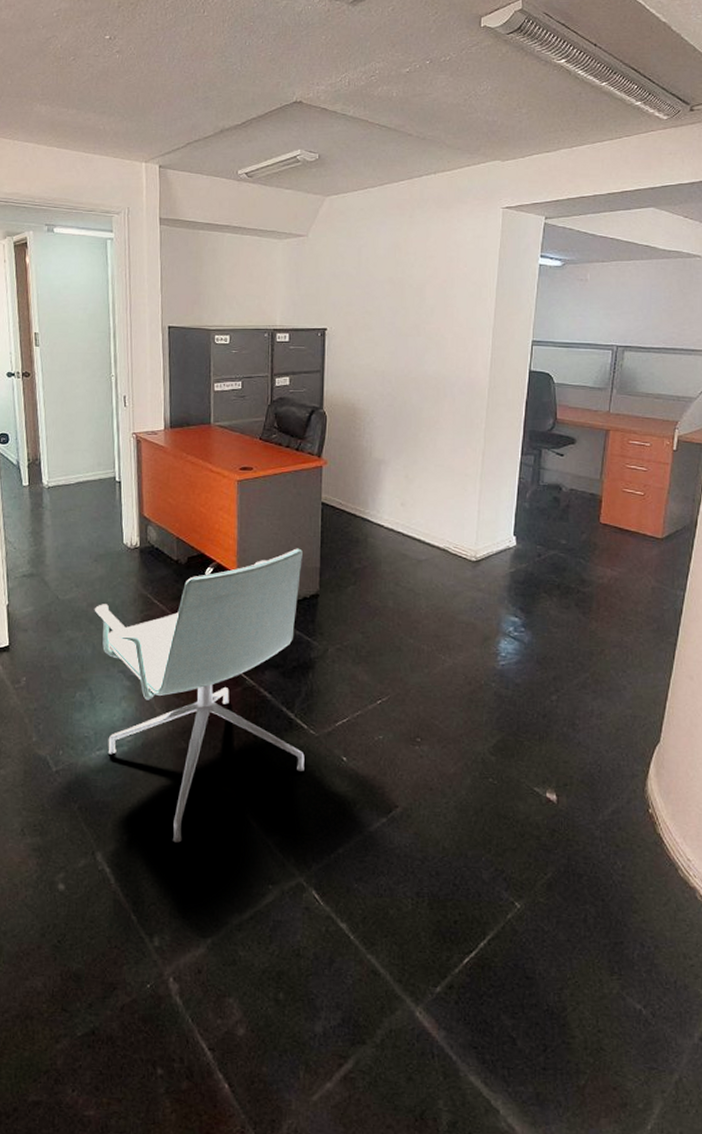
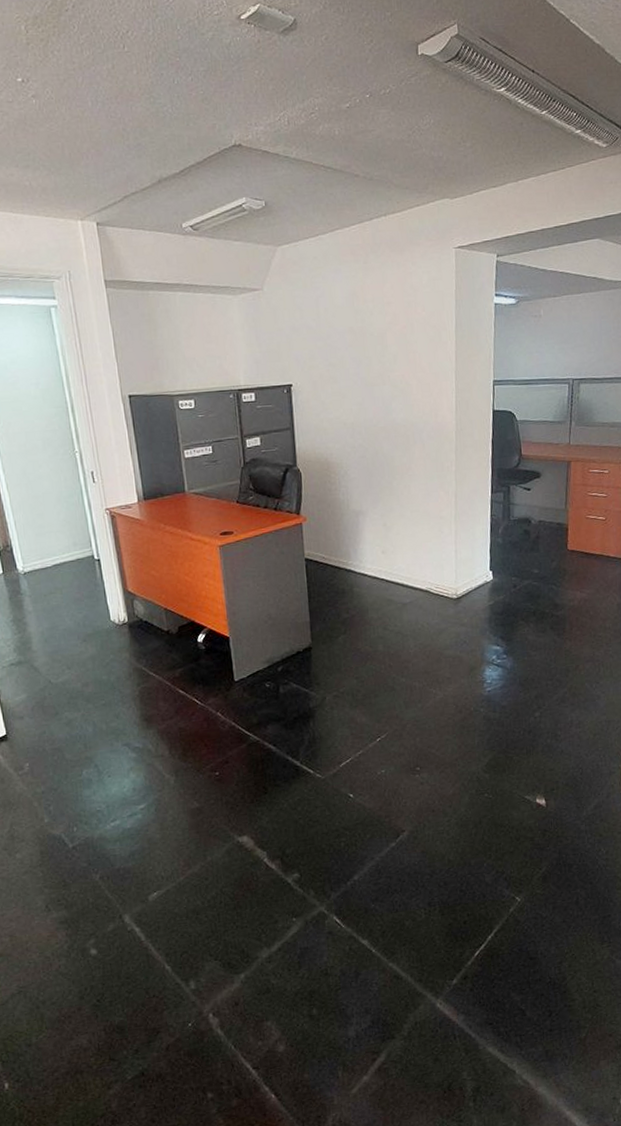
office chair: present [94,548,305,843] -> none [89,605,315,895]

